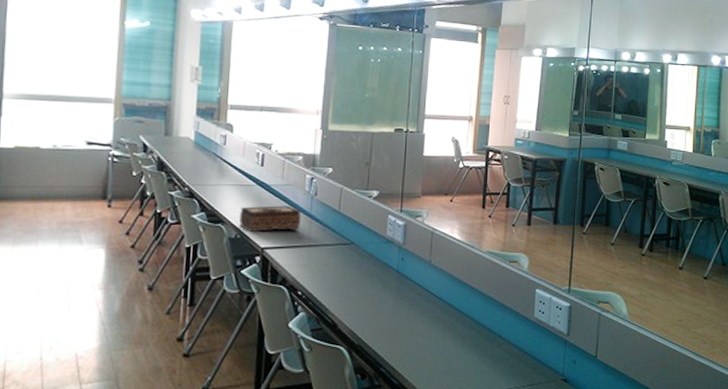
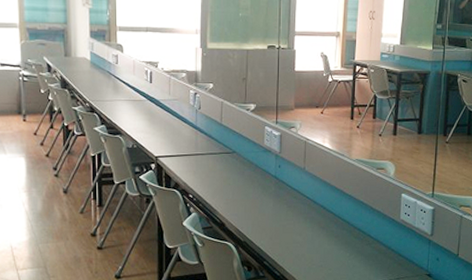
tissue box: present [239,205,301,233] -> none [135,118,187,143]

